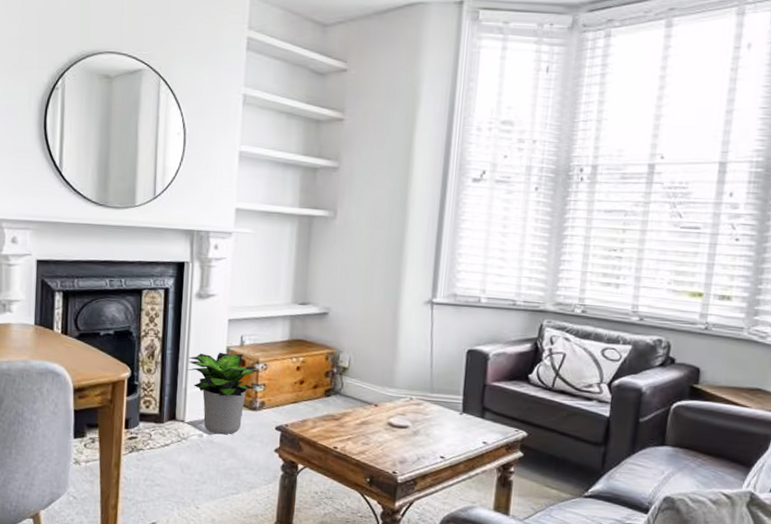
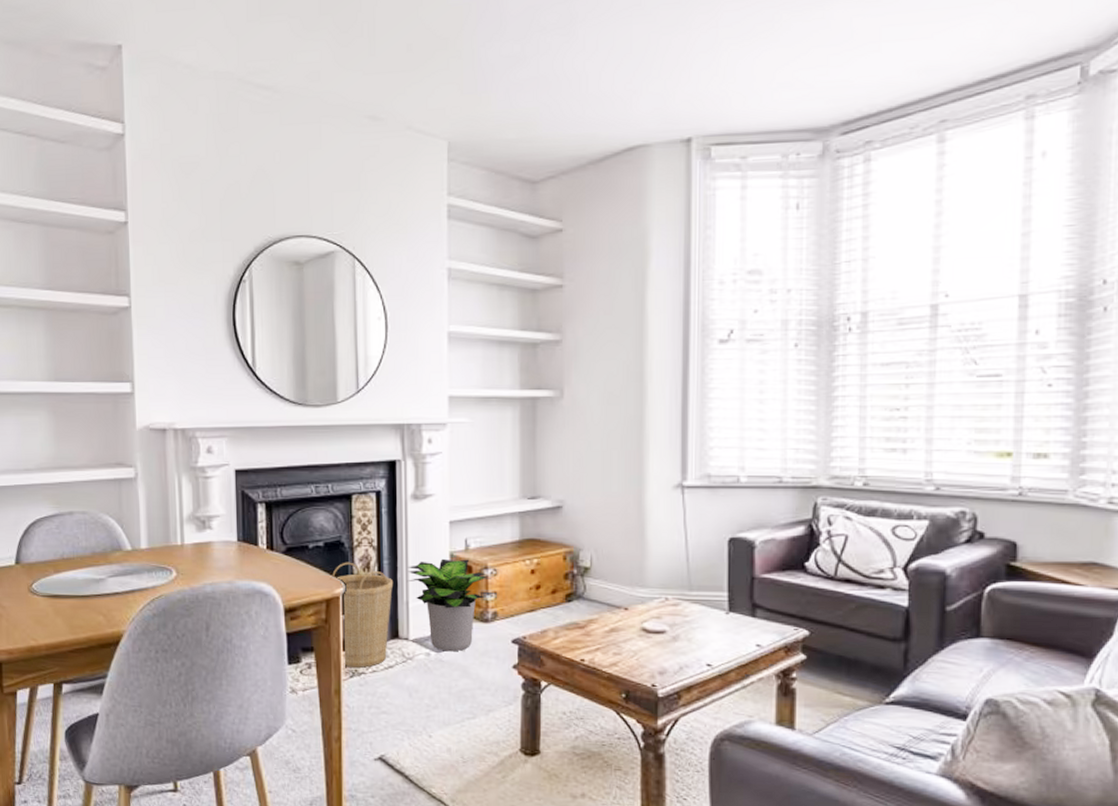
basket: none [118,349,175,445] -> present [331,562,394,668]

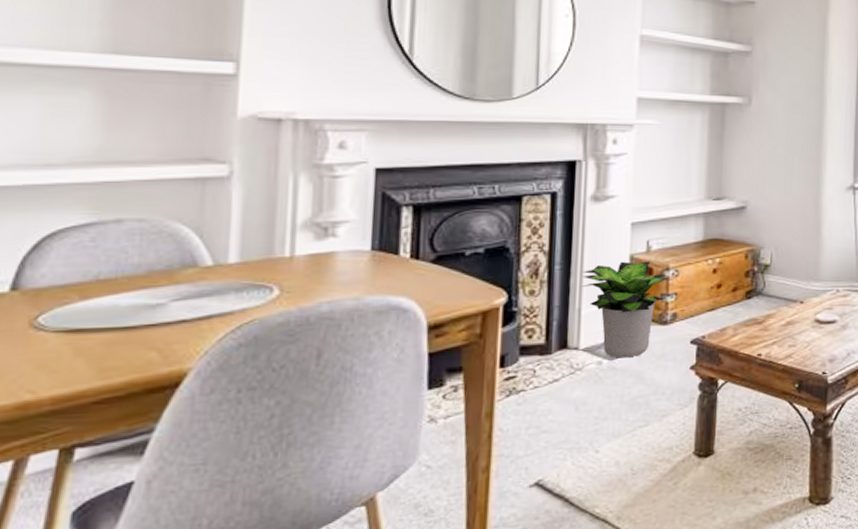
basket: present [331,562,394,668] -> none [491,269,565,386]

